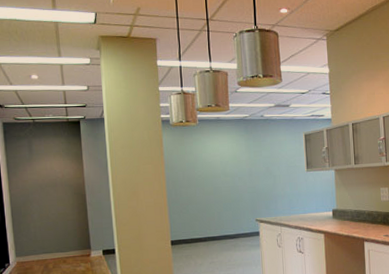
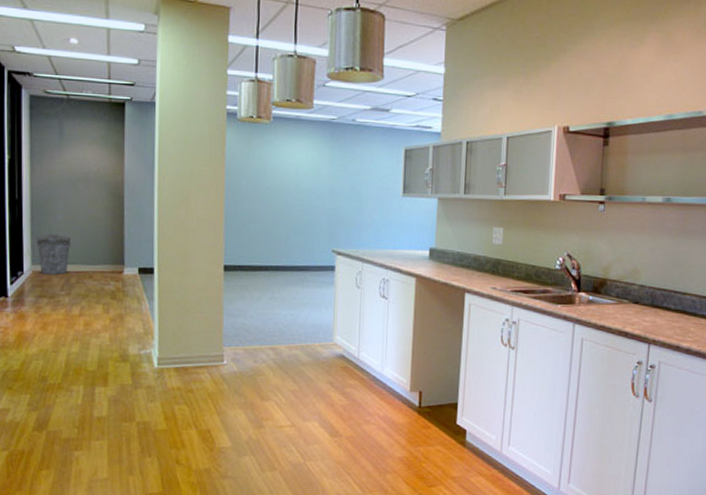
trash can: none [18,230,46,264] -> present [36,234,71,275]

